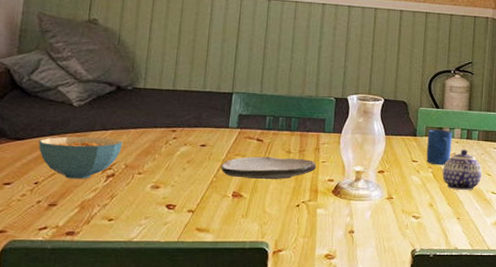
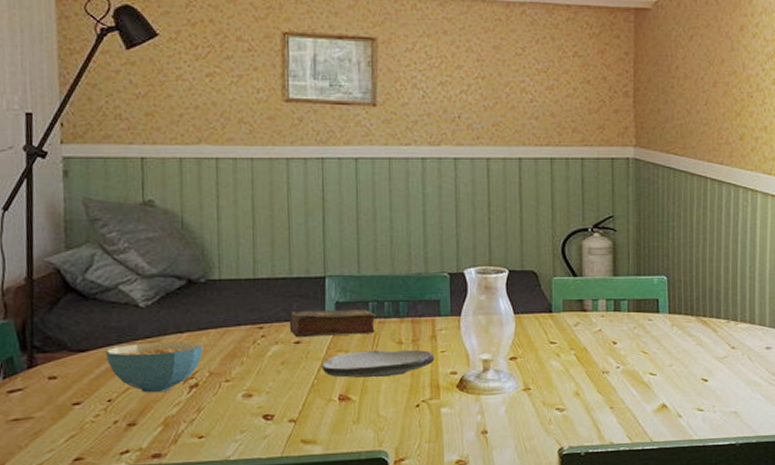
book: none [198,119,272,143] -> present [289,309,376,338]
mug: present [426,129,453,166] -> none [566,302,597,346]
teapot: present [442,149,482,191] -> none [588,324,636,374]

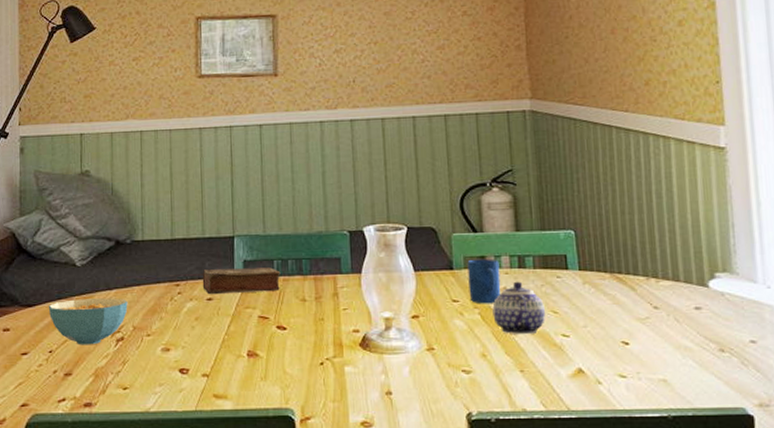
plate: present [321,349,435,379] -> none [231,306,338,335]
mug: none [566,302,597,346] -> present [467,259,501,304]
teapot: none [588,324,636,374] -> present [492,281,545,335]

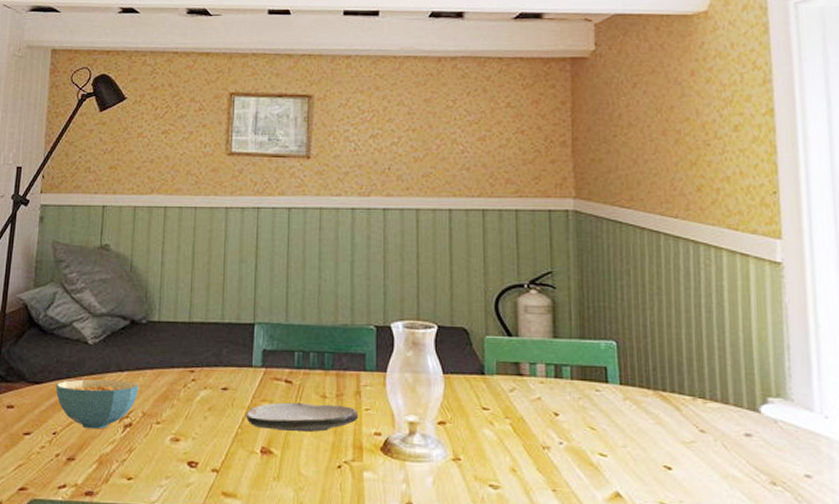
book: present [202,267,281,295] -> none [218,357,301,385]
plate: none [231,306,338,335] -> present [246,402,359,433]
mug: present [467,259,501,304] -> none [500,365,535,415]
teapot: present [492,281,545,335] -> none [525,392,582,451]

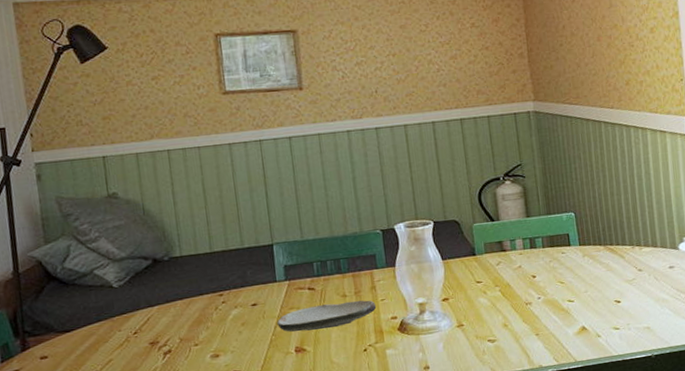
cereal bowl: present [55,379,139,429] -> none [87,314,173,363]

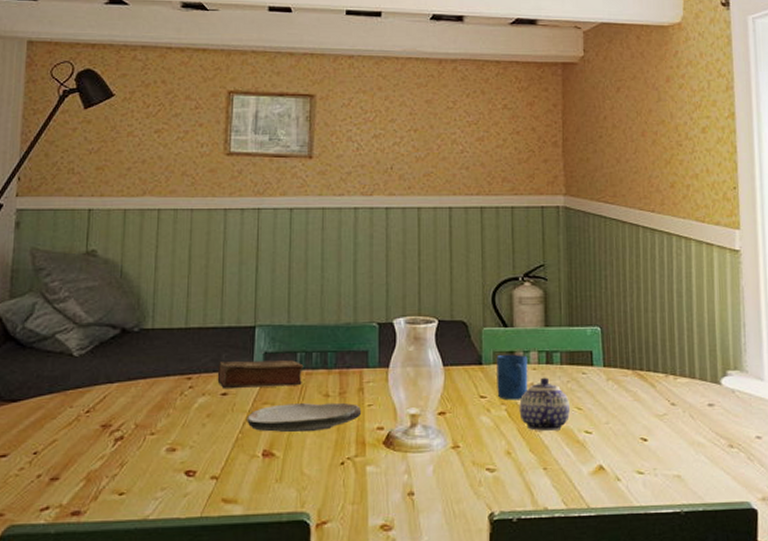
book: none [244,269,321,301] -> present [217,360,304,389]
mug: none [487,243,517,282] -> present [496,354,528,400]
teapot: none [510,259,554,305] -> present [519,377,570,432]

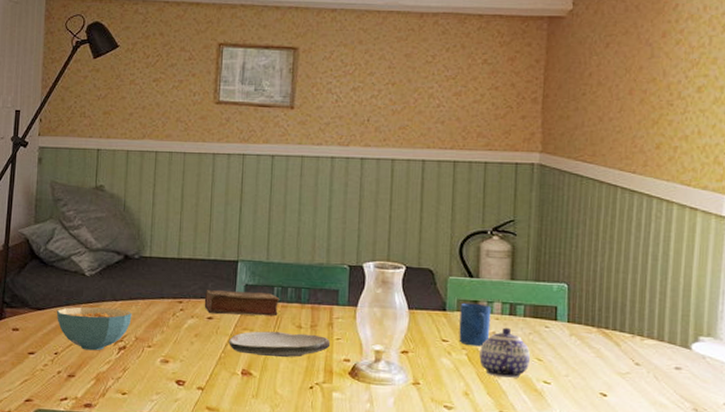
cereal bowl: none [36,392,131,446] -> present [56,307,132,351]

